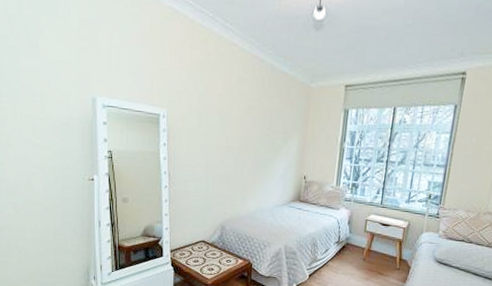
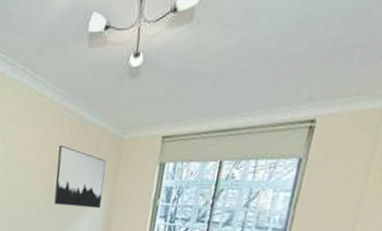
wall art: none [250,92,297,153] -> present [54,144,106,209]

